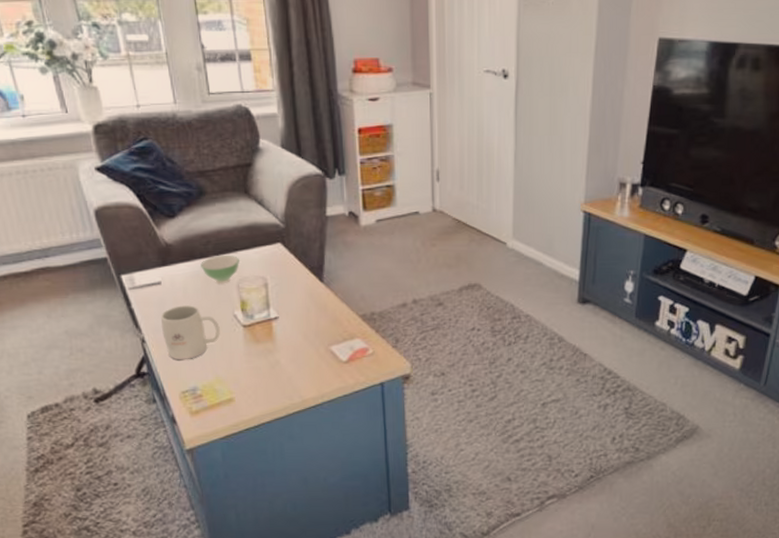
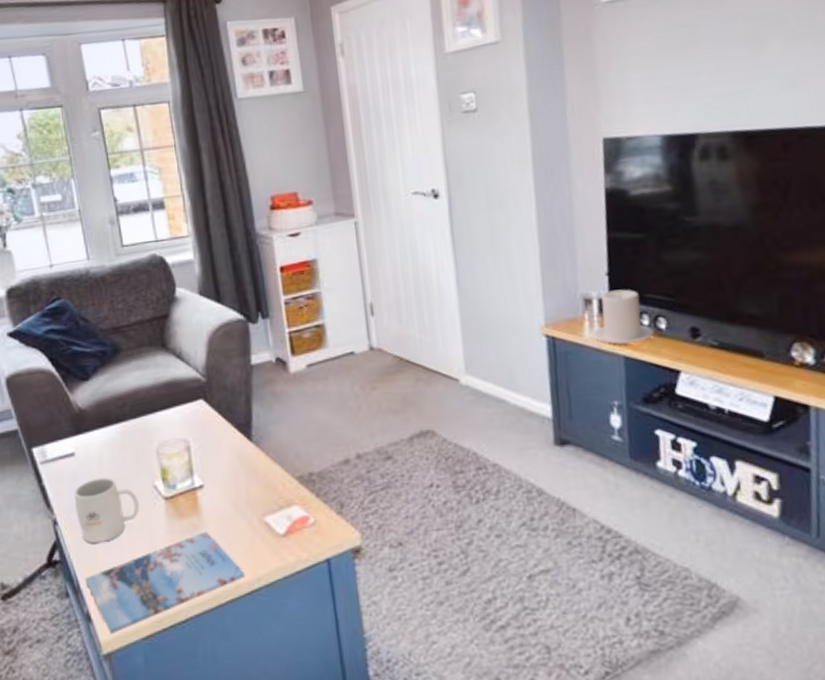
magazine: none [170,355,312,435] -> present [84,531,246,635]
bowl: present [201,255,240,284] -> none [117,417,159,451]
candle: none [623,177,672,225] -> present [593,289,654,345]

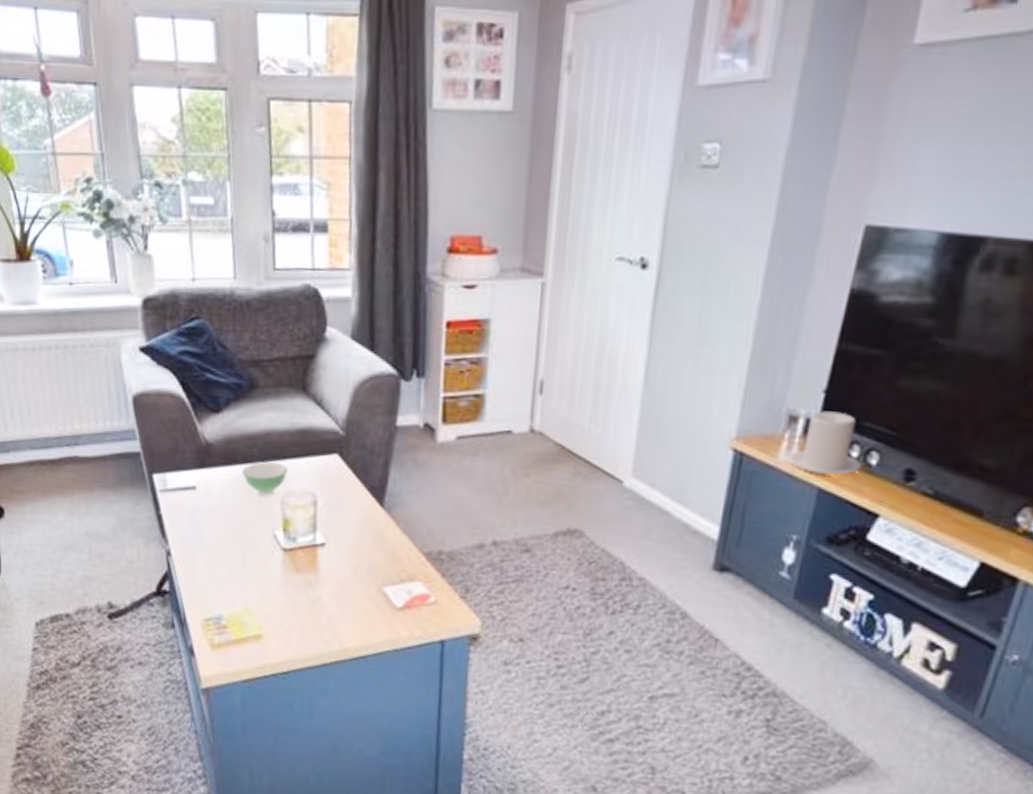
mug: present [75,477,139,544] -> none [190,516,256,582]
magazine: present [84,531,246,635] -> none [191,589,355,672]
bowl: none [117,417,159,451] -> present [242,461,287,497]

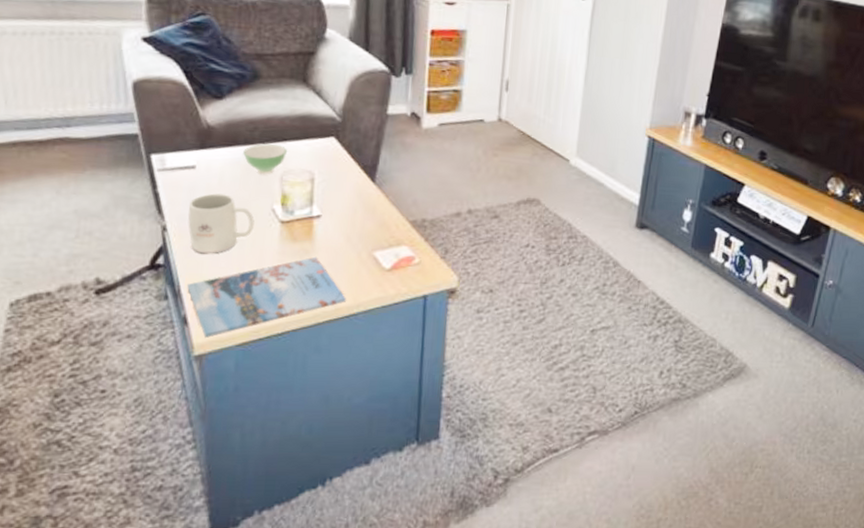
mug: none [190,516,256,582] -> present [188,193,255,254]
magazine: none [191,589,355,672] -> present [186,256,347,339]
candle: present [789,411,861,476] -> none [685,109,732,156]

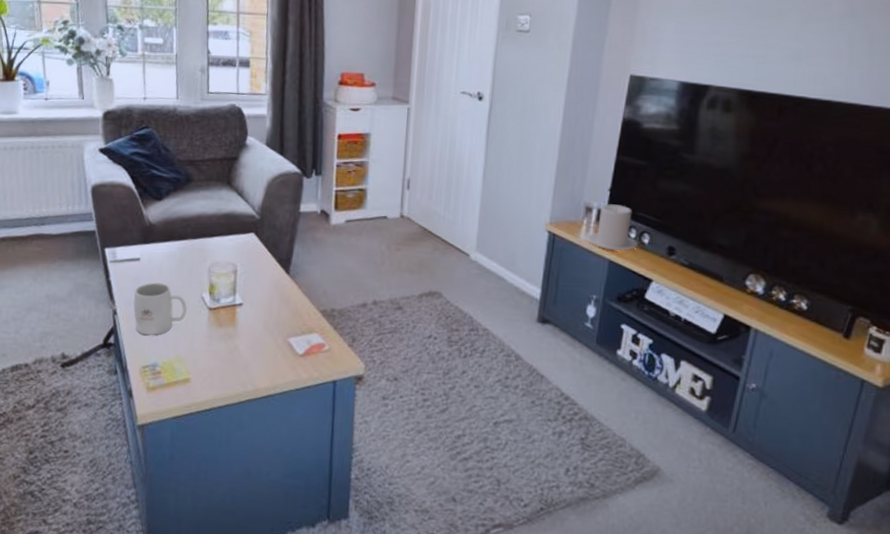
magazine: present [186,256,347,339] -> none [131,341,265,411]
bowl: present [243,143,287,175] -> none [178,238,214,267]
candle: none [685,109,732,156] -> present [587,204,638,251]

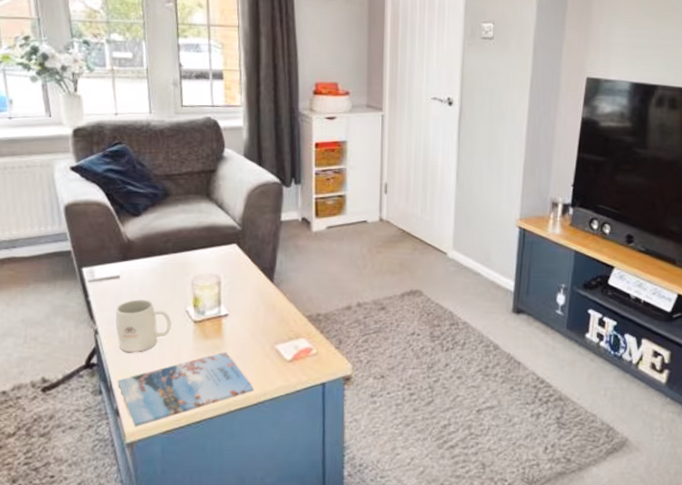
magazine: none [131,341,265,411] -> present [117,351,255,428]
candle: present [587,204,638,251] -> none [555,198,600,242]

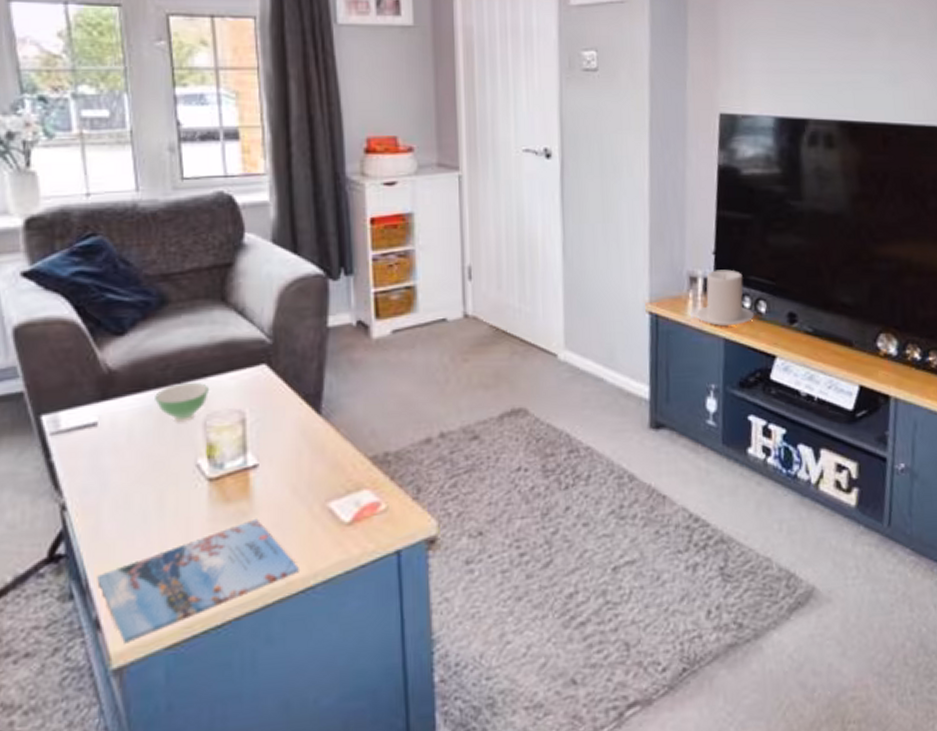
mug: present [115,299,171,353] -> none [92,453,175,534]
bowl: none [159,252,196,281] -> present [155,382,209,423]
candle: none [555,198,600,242] -> present [696,269,754,327]

